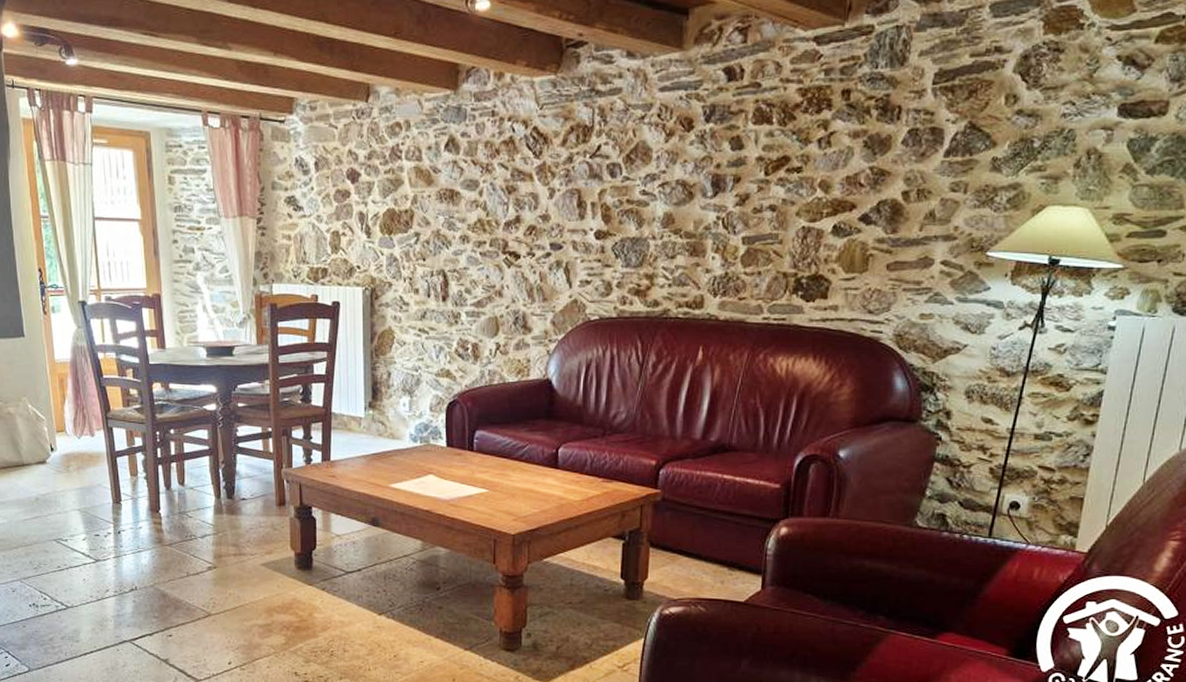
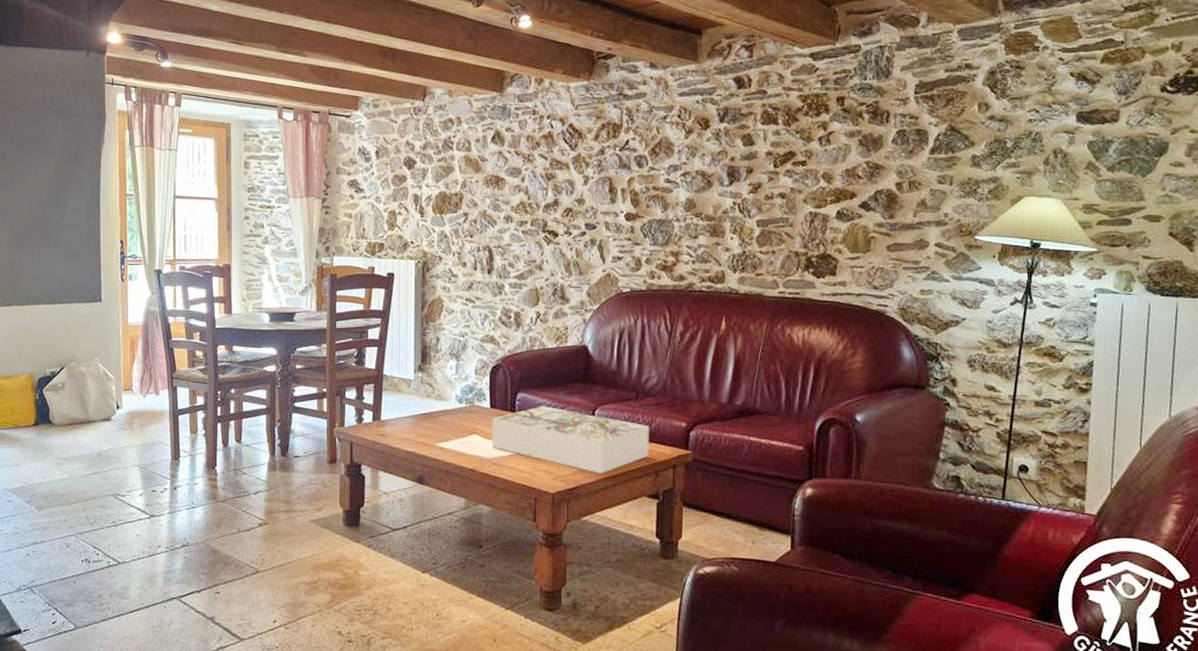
board game: none [448,444,616,515] -> present [491,406,649,474]

